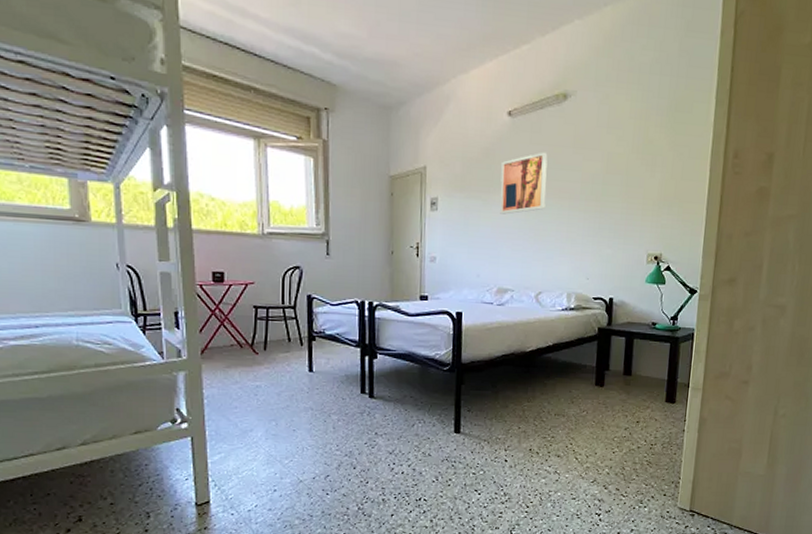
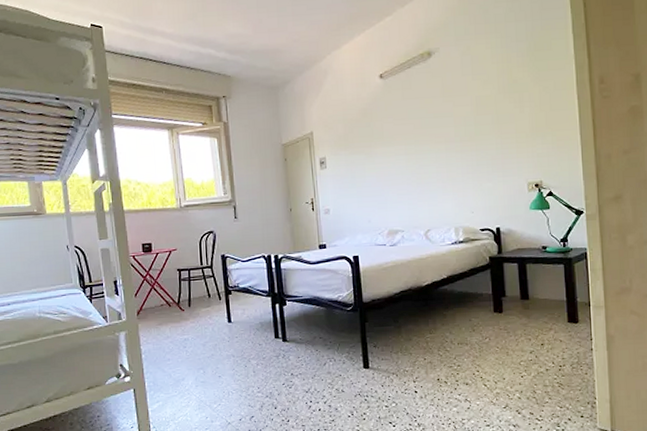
wall art: present [500,152,548,215] -> none [379,104,424,164]

